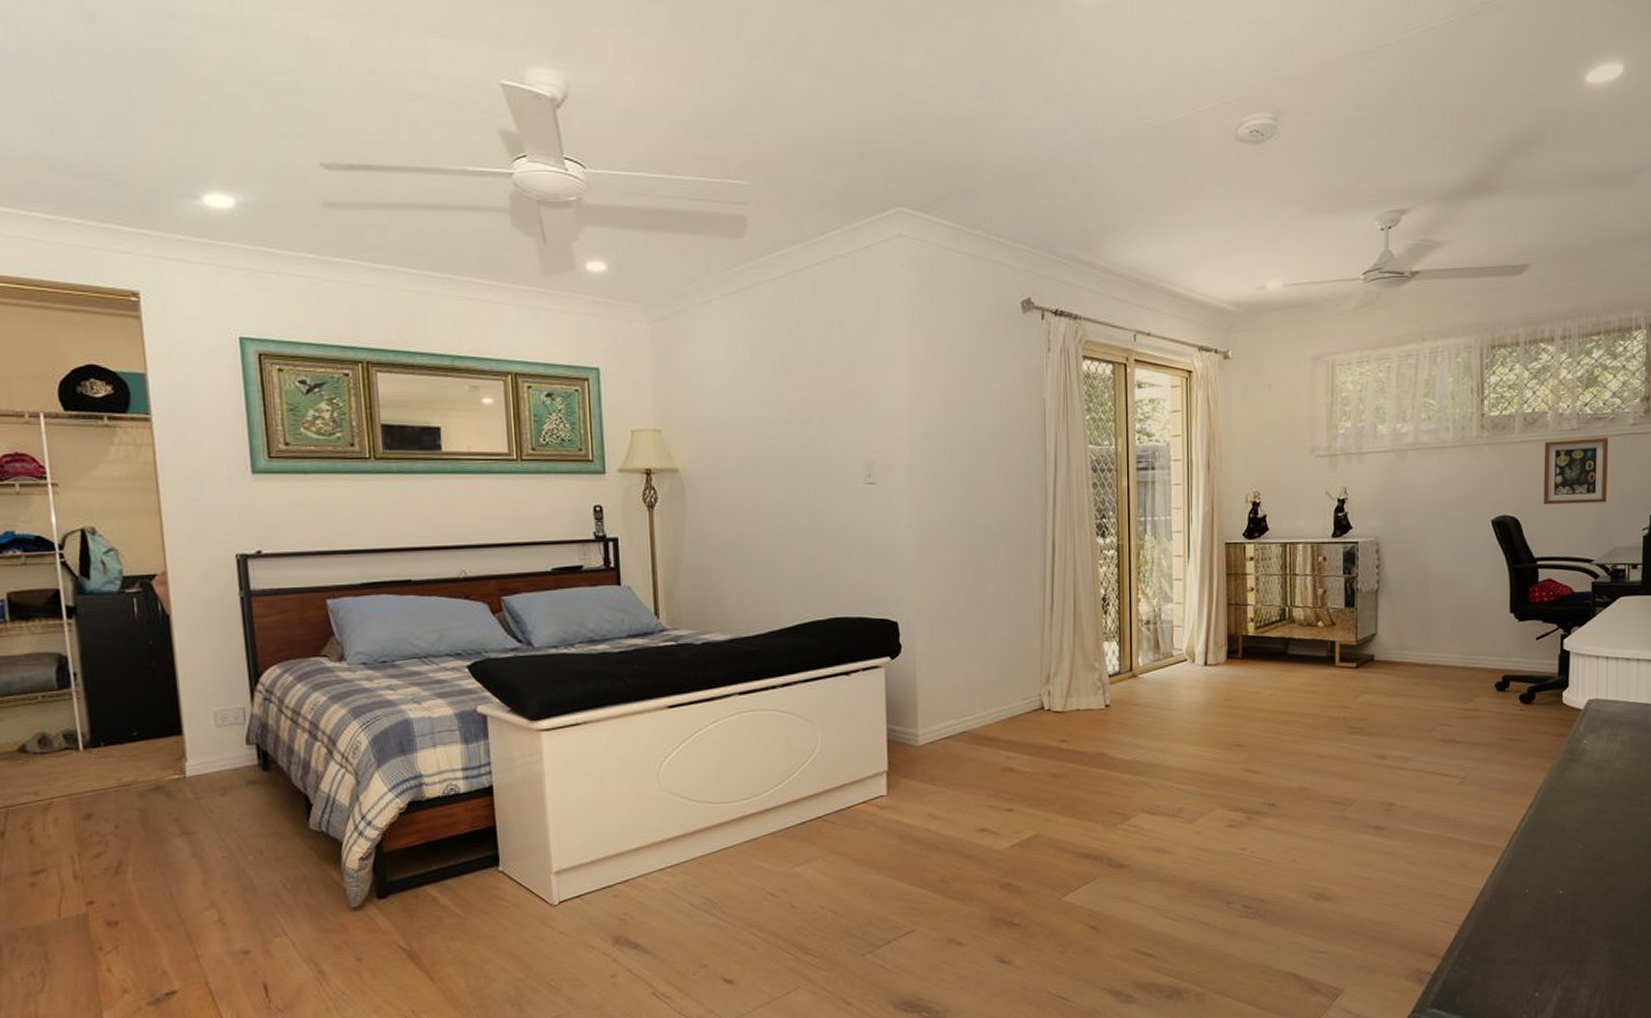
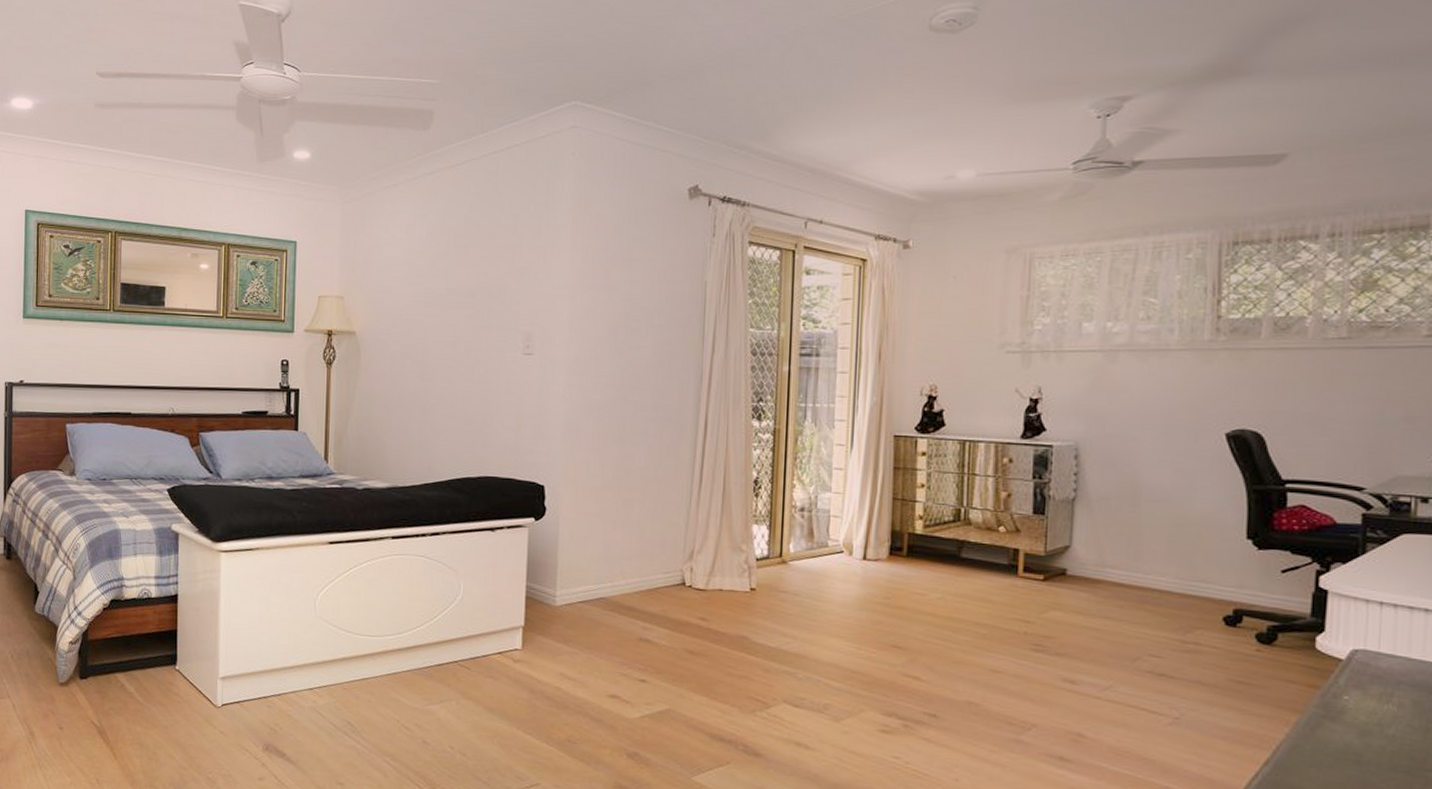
picture frame: present [1543,436,1609,505] -> none [1297,348,1392,424]

